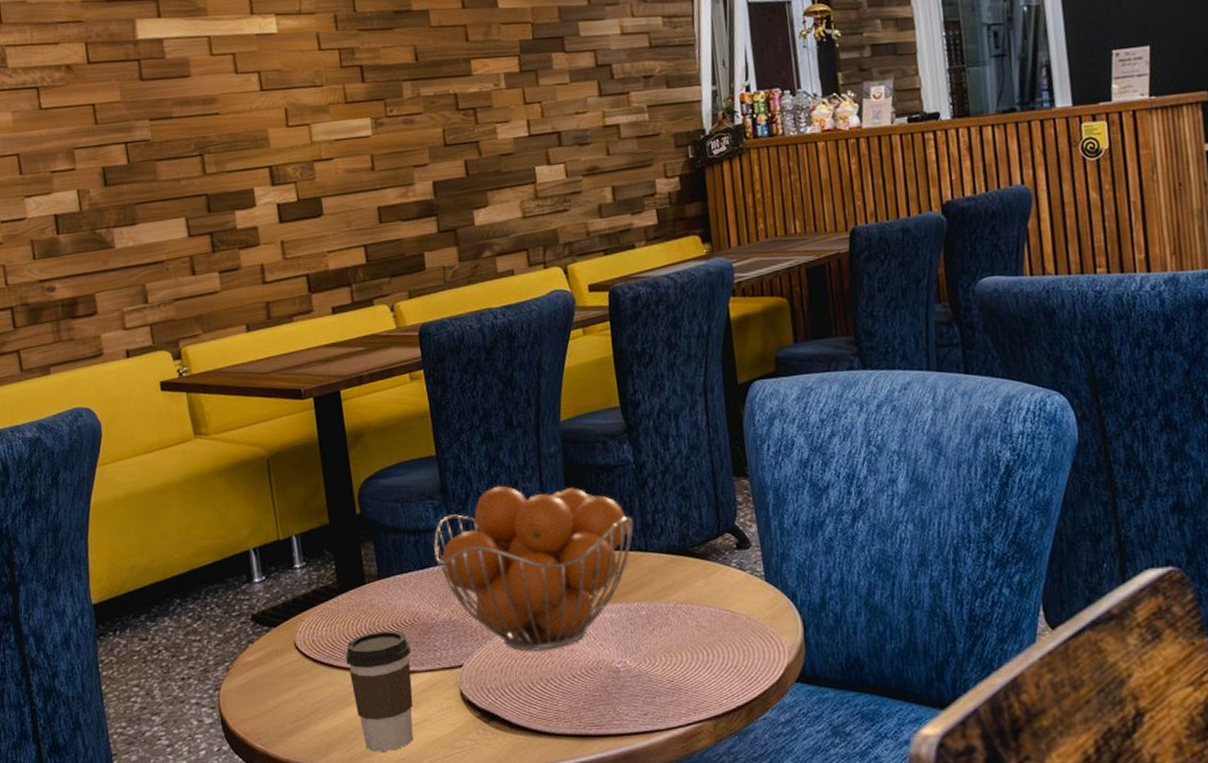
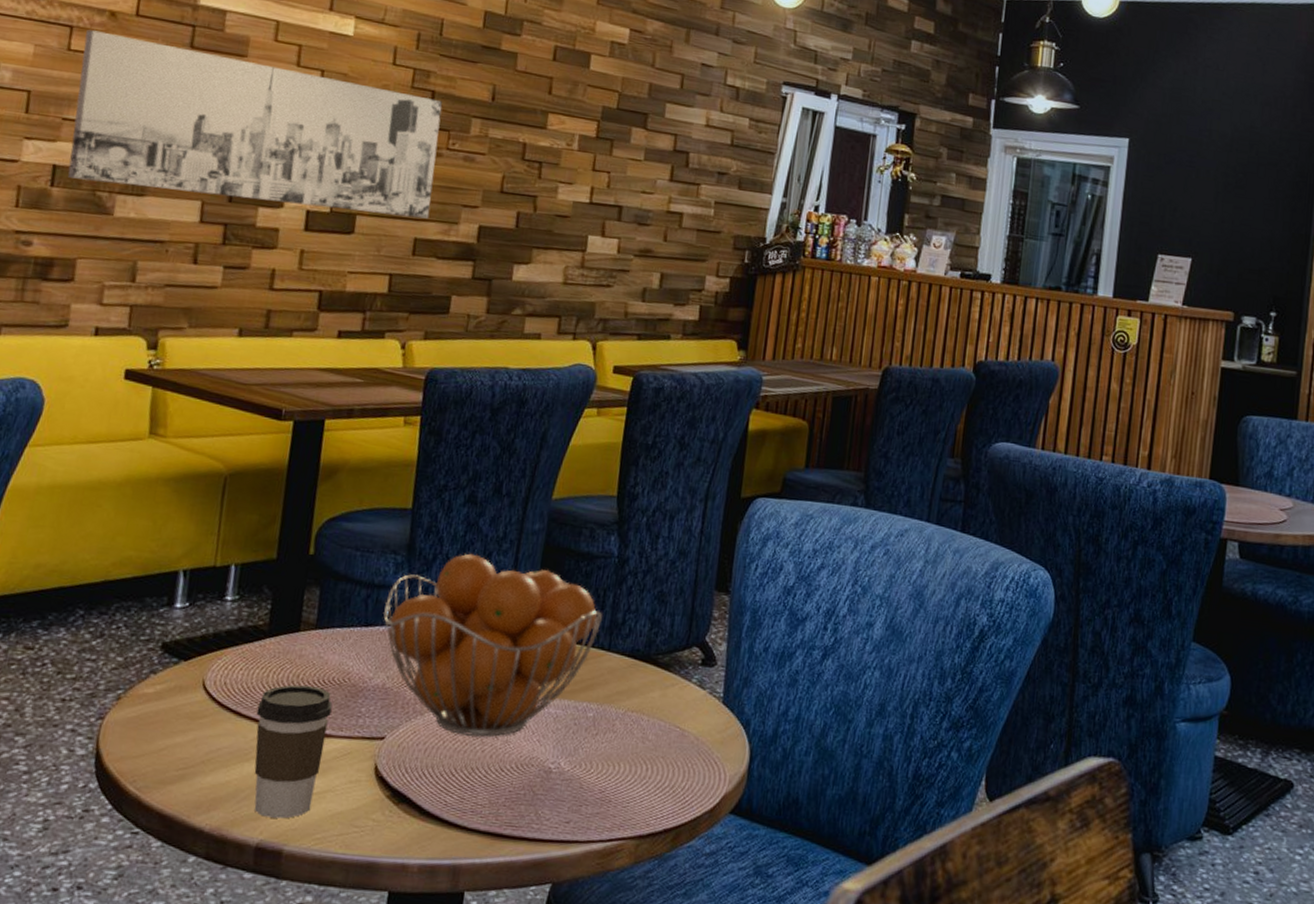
wall art: none [51,72,386,223] -> present [68,29,442,219]

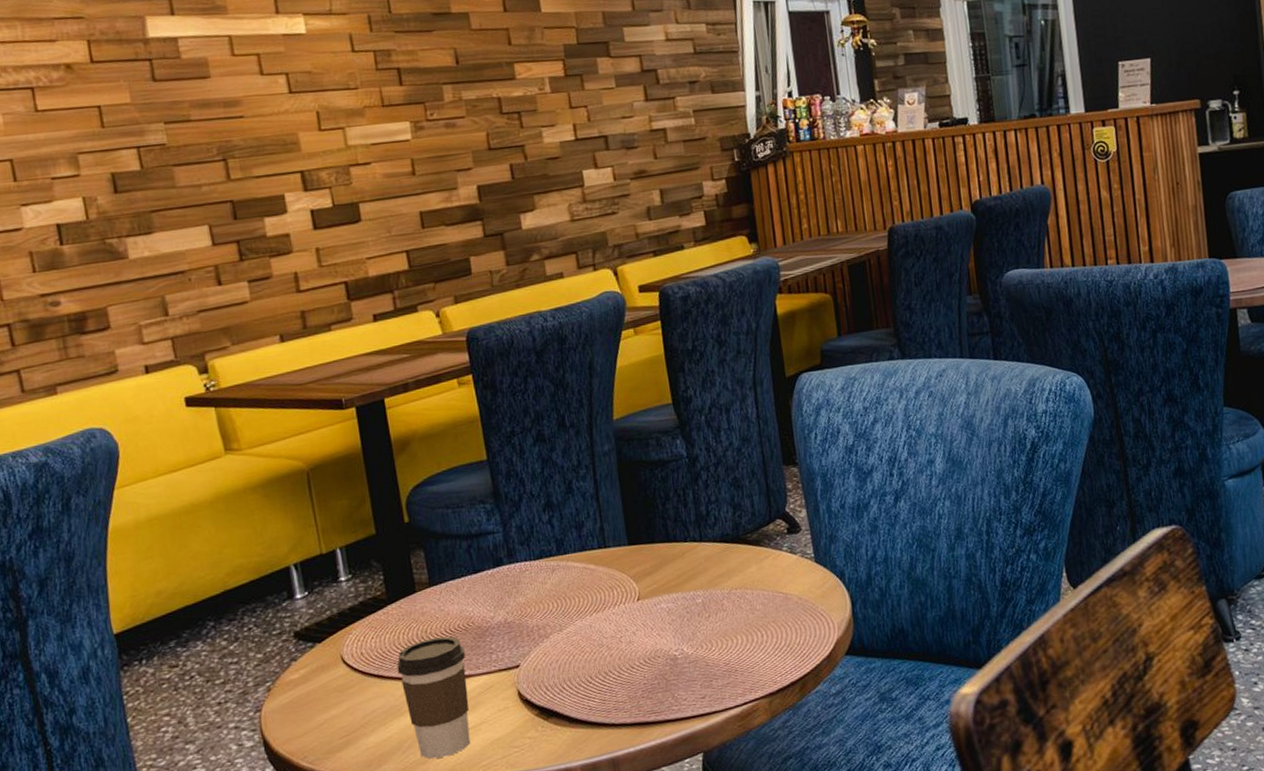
wall art: present [68,29,442,219] -> none [48,75,428,233]
fruit basket: present [382,553,602,737] -> none [486,483,688,647]

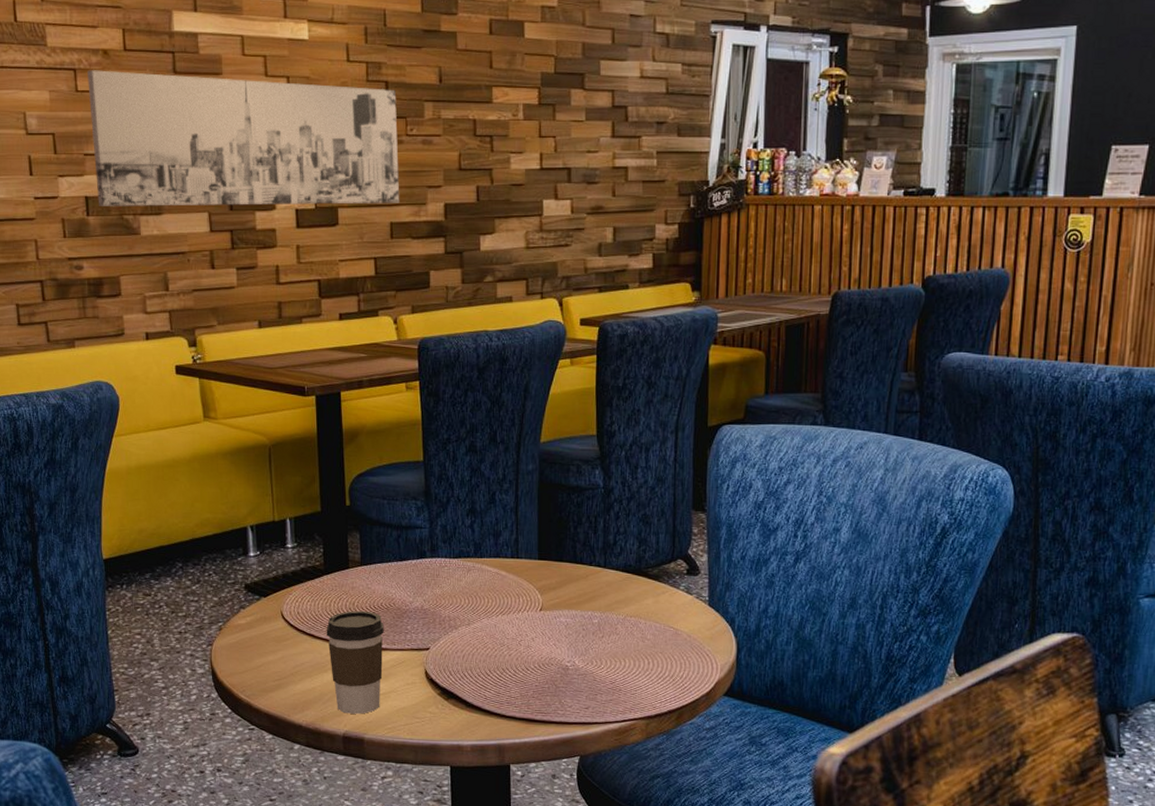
wall art: none [48,75,428,233] -> present [87,70,400,206]

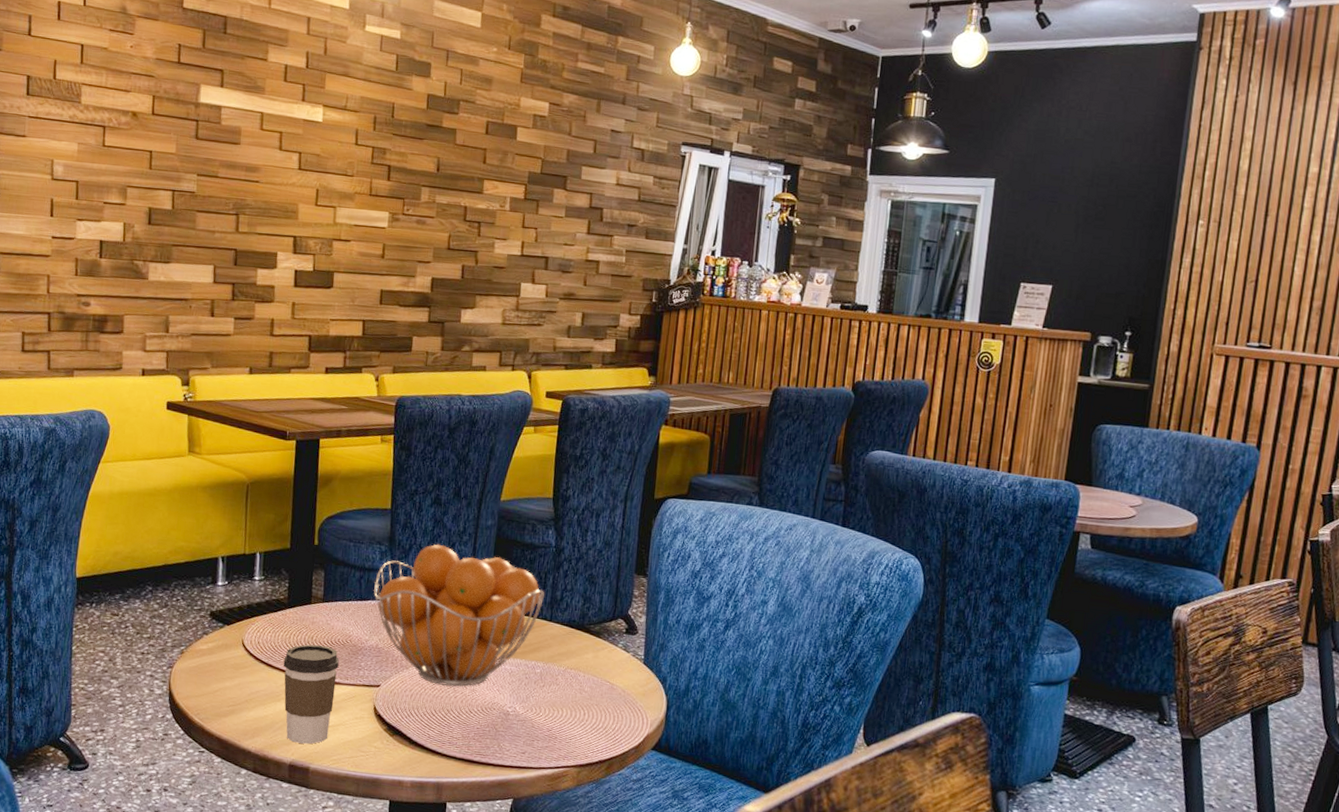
wall art: present [87,70,400,206] -> none [111,128,397,274]
fruit basket: none [412,494,596,644] -> present [373,544,544,687]

